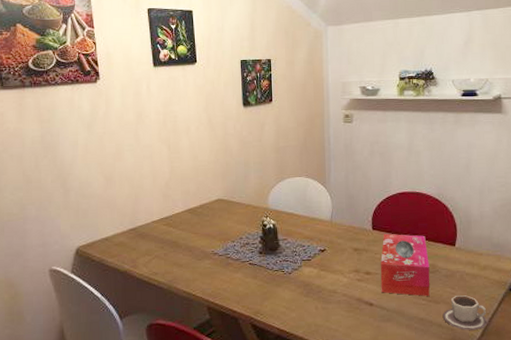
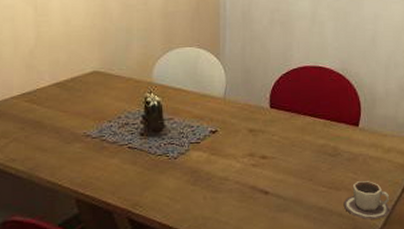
tissue box: present [380,234,430,296] -> none [277,113,331,183]

